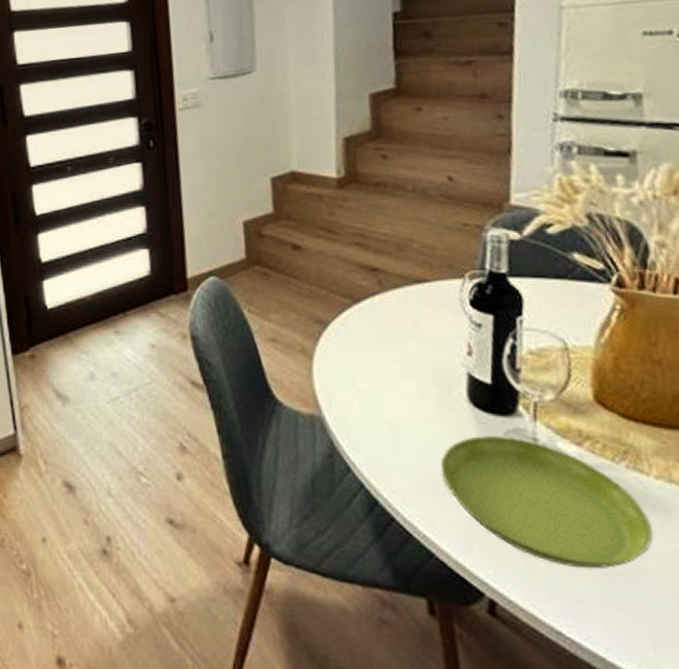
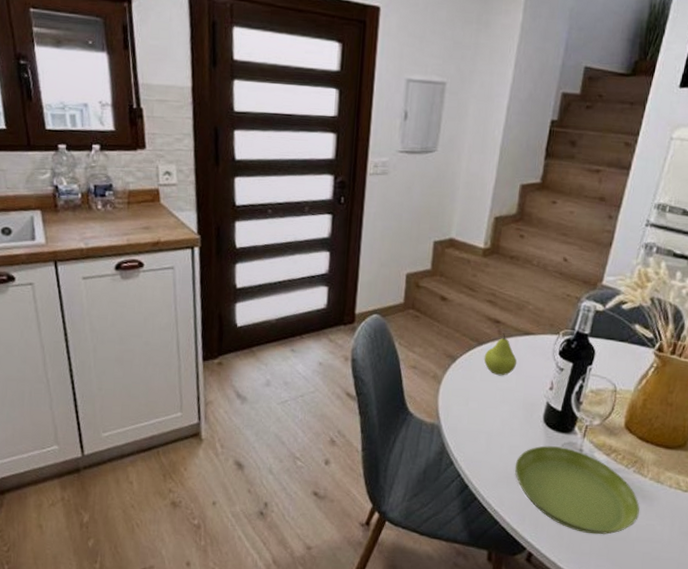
fruit: none [365,283,413,342] -> present [484,333,517,376]

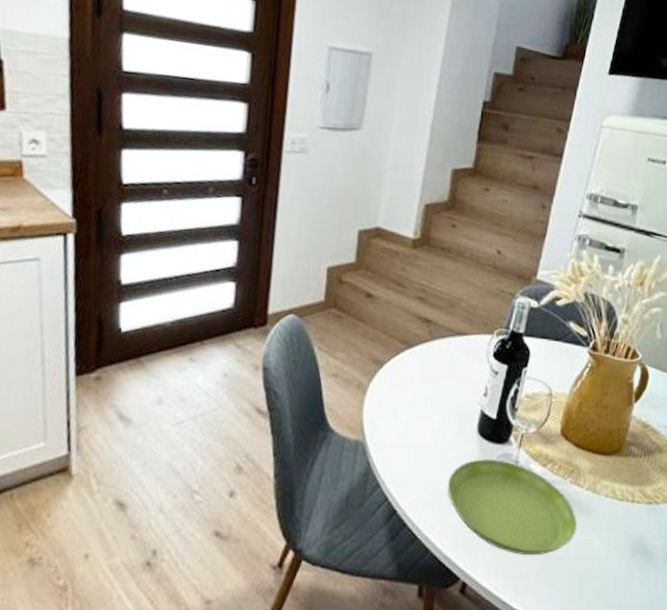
fruit: present [484,333,517,376] -> none [413,333,450,382]

